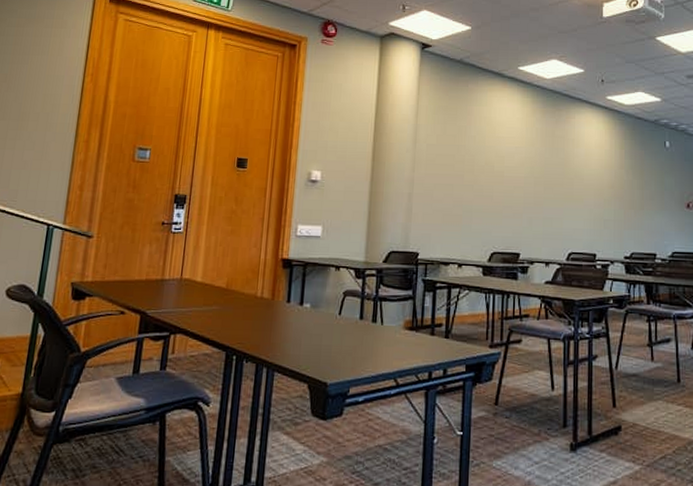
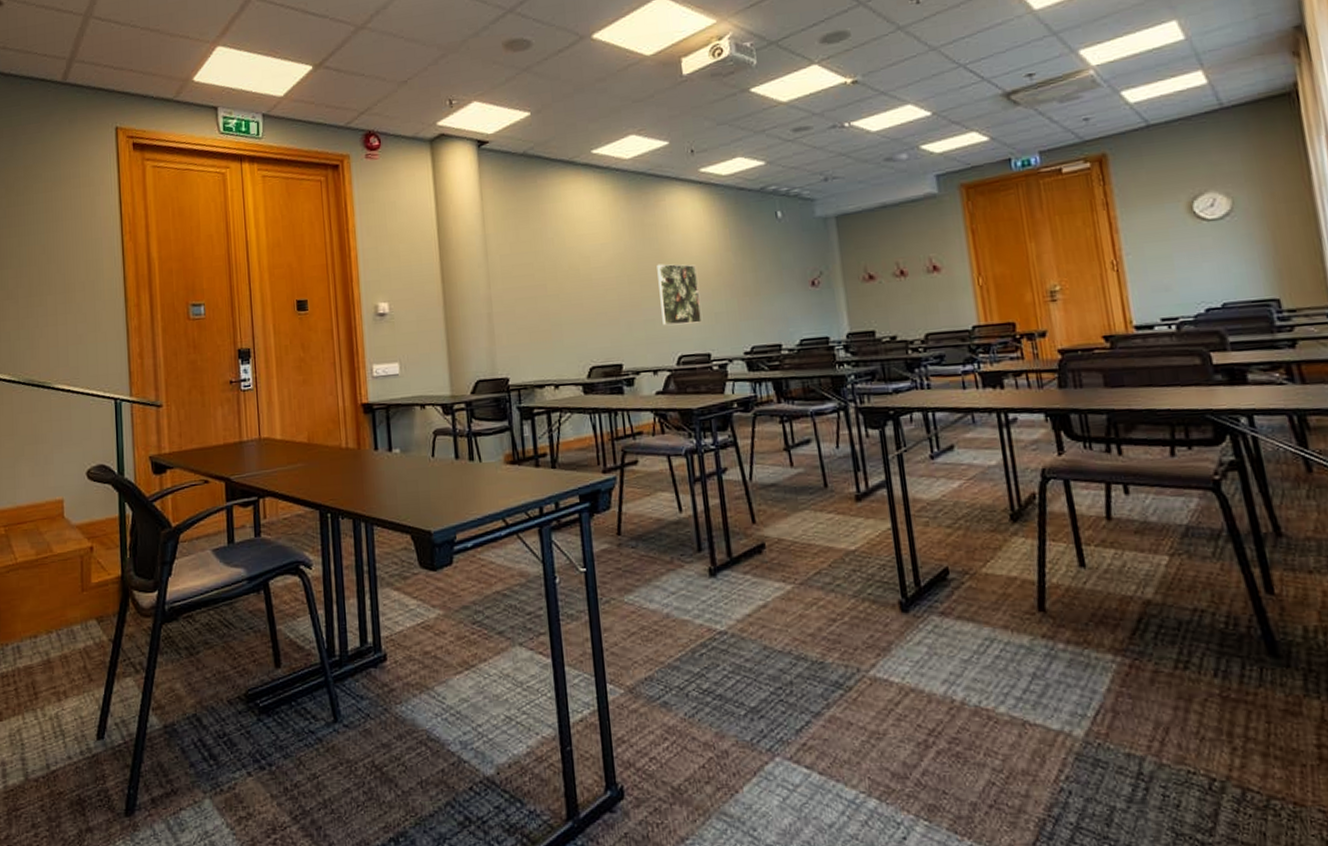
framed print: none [559,171,593,226] -> present [657,263,702,326]

